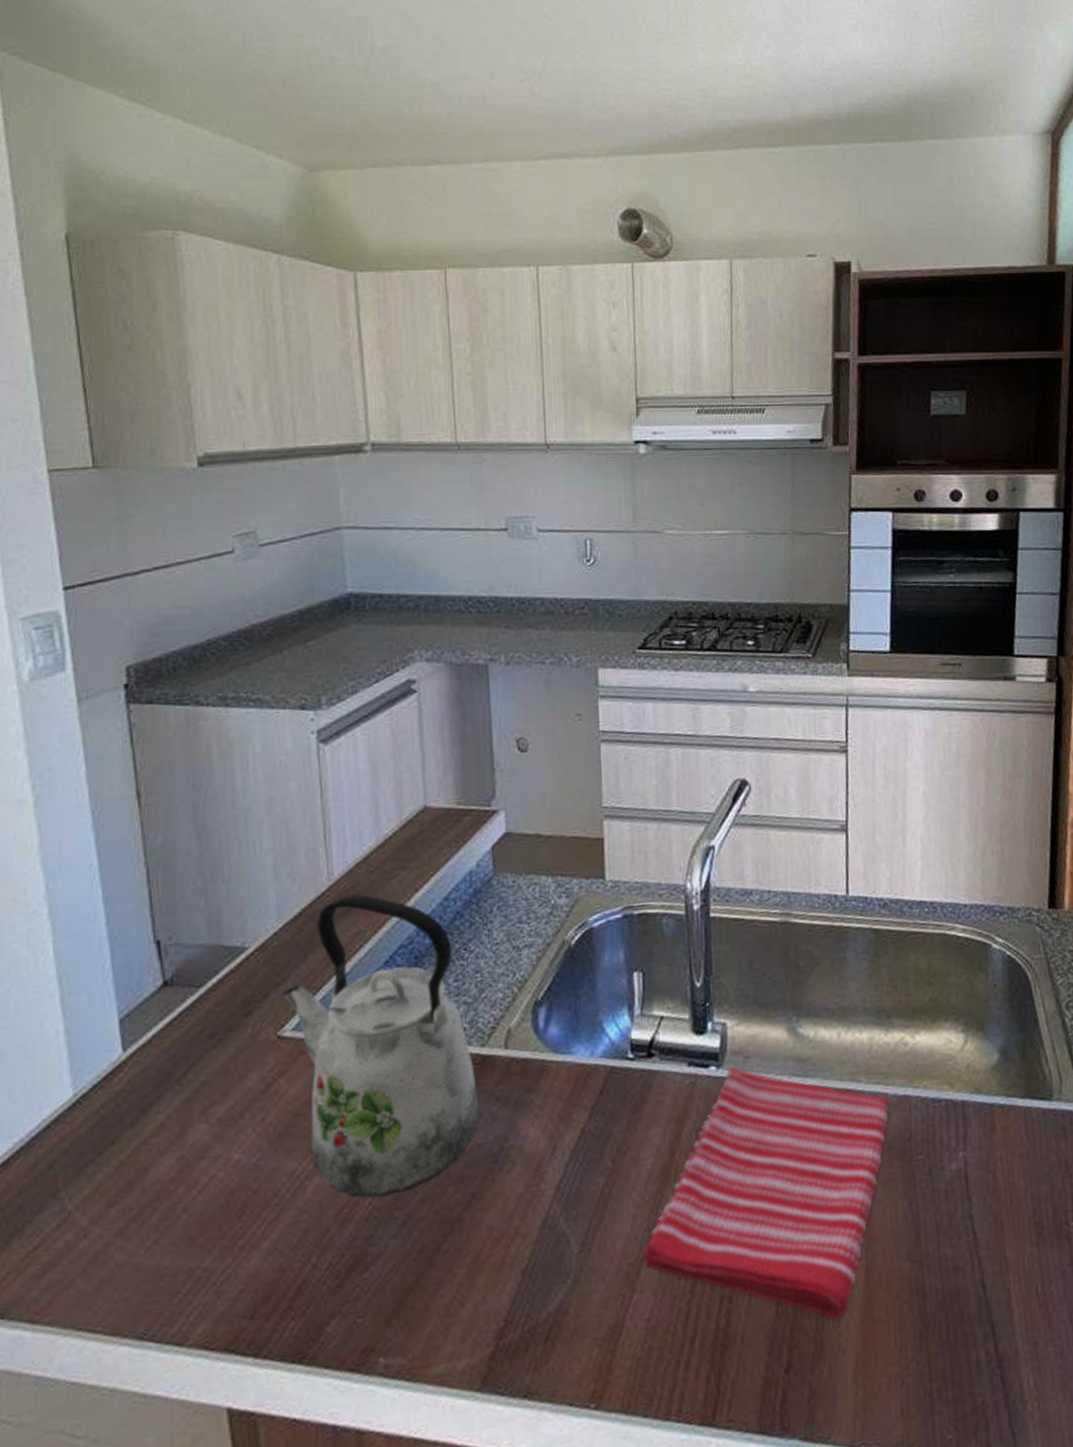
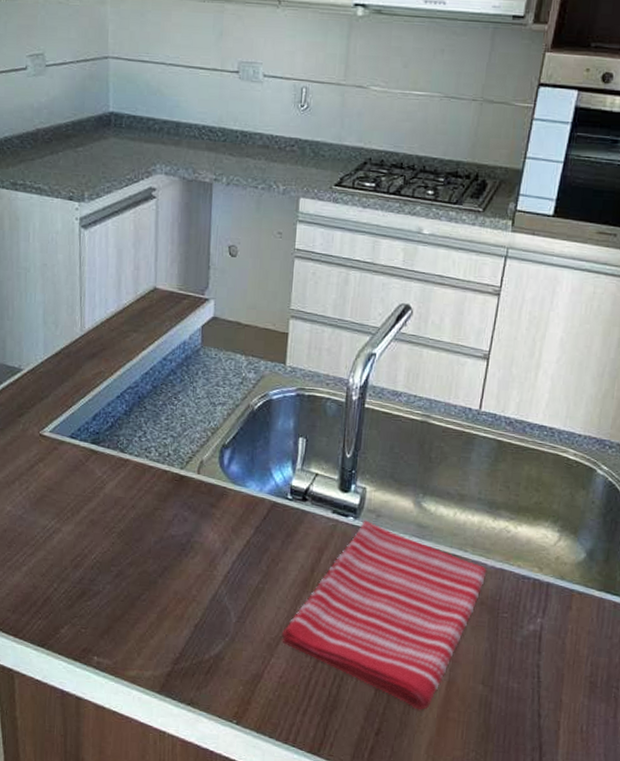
kettle: present [282,894,480,1198] -> none [44,344,176,556]

